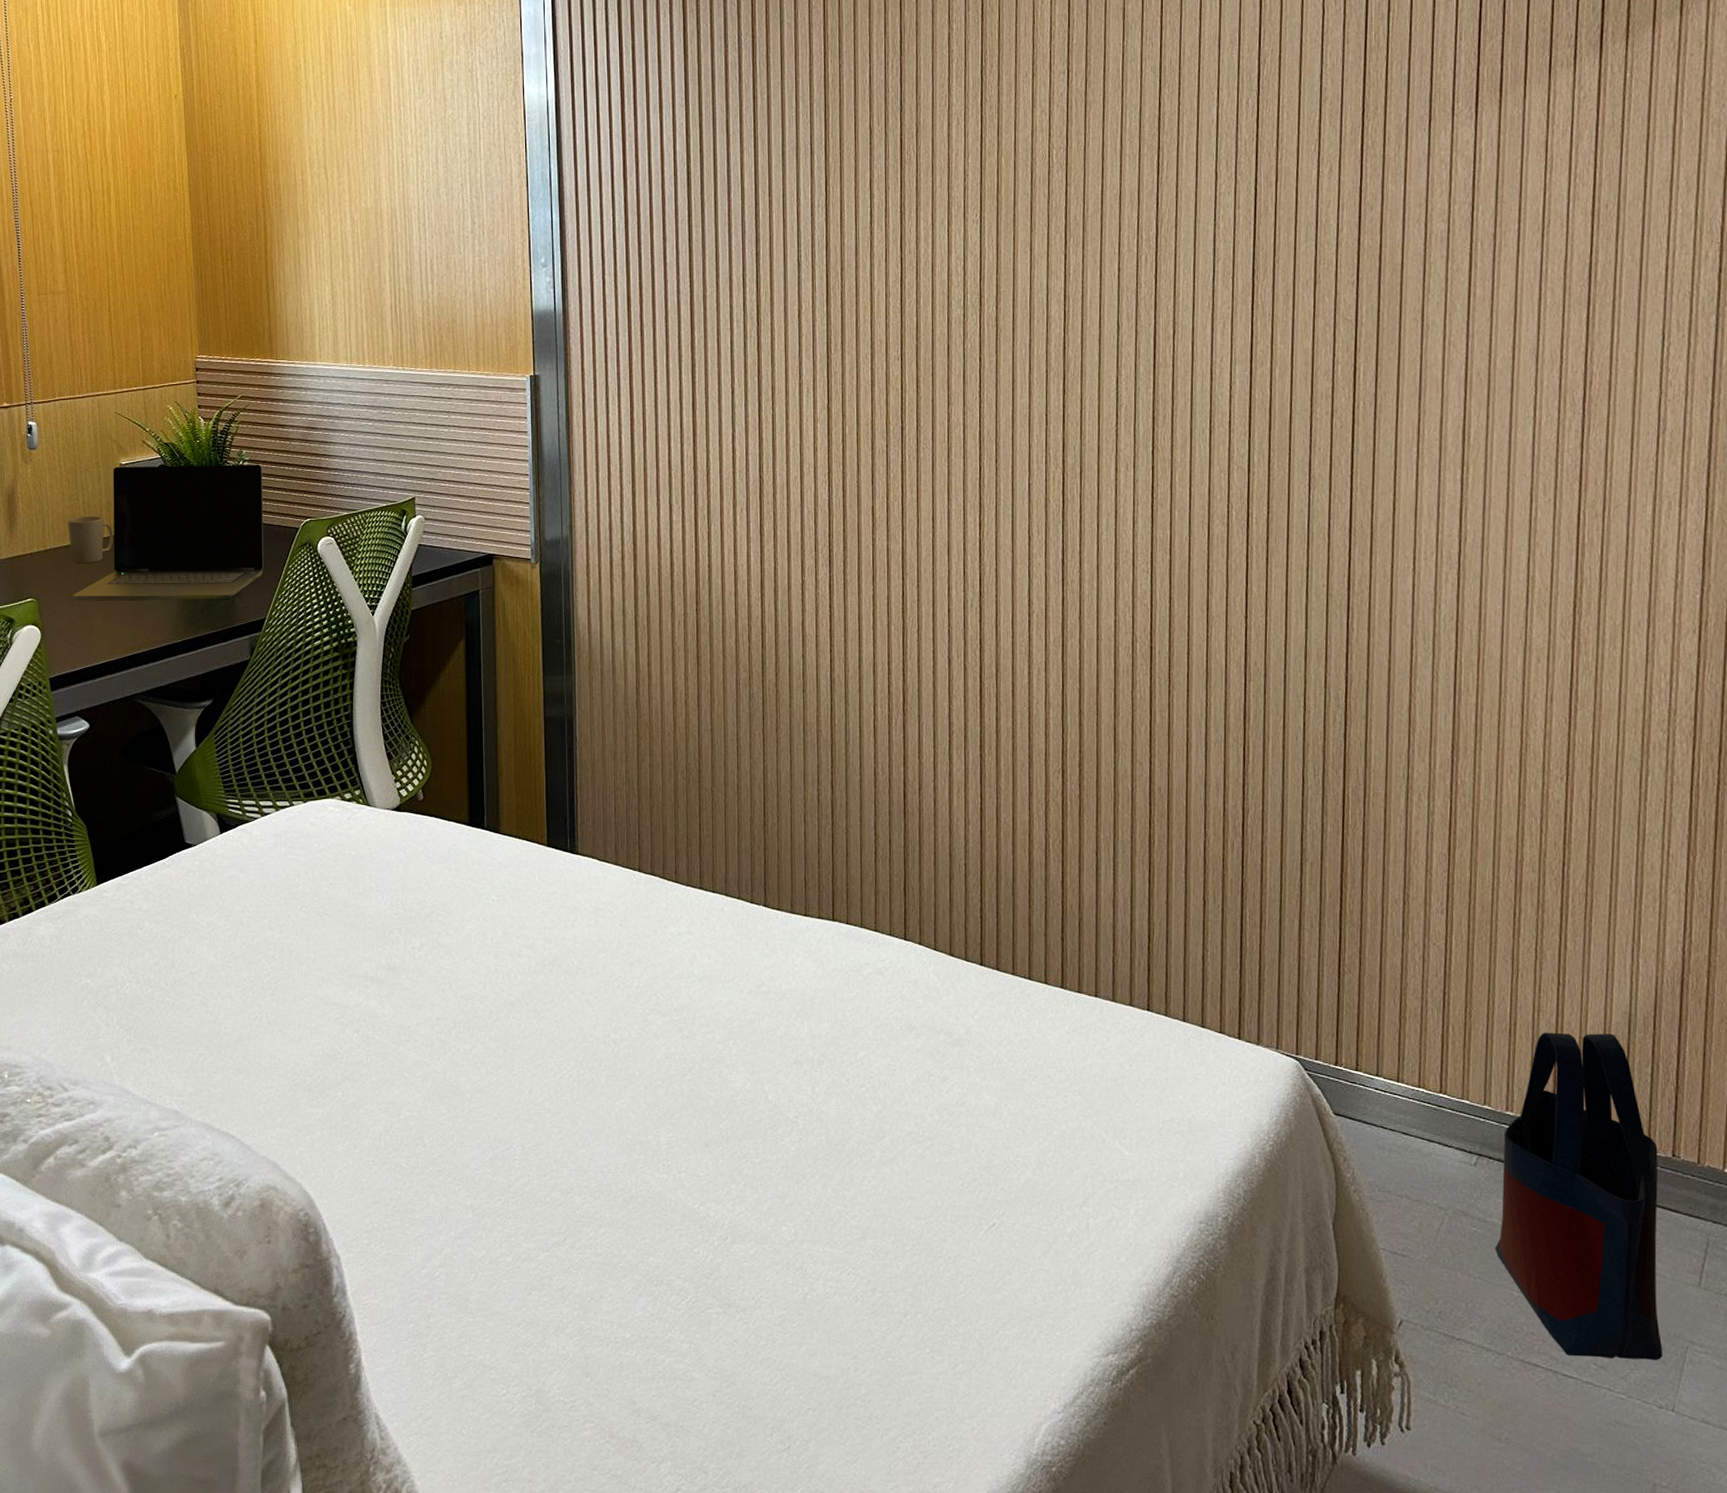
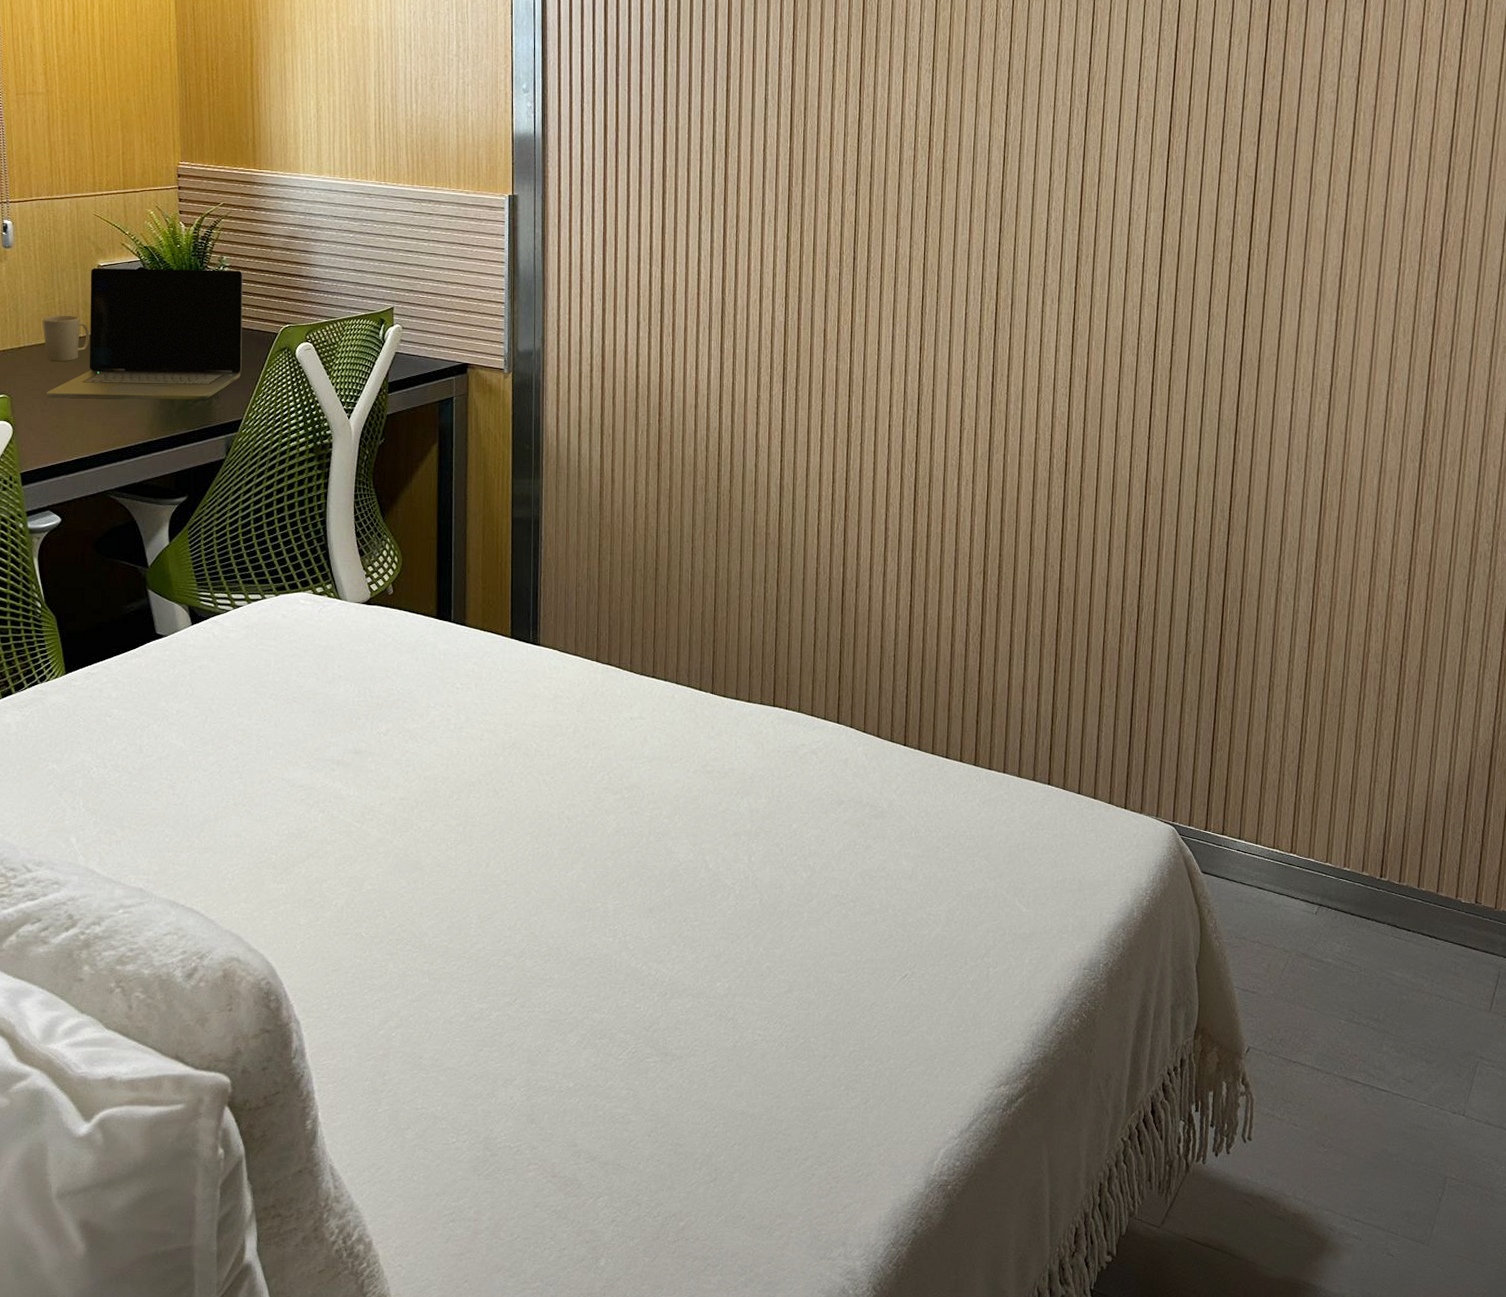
tote bag: present [1495,1032,1663,1360] -> none [1328,800,1464,1074]

